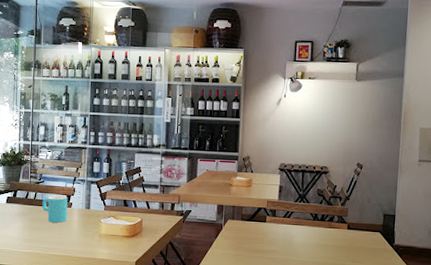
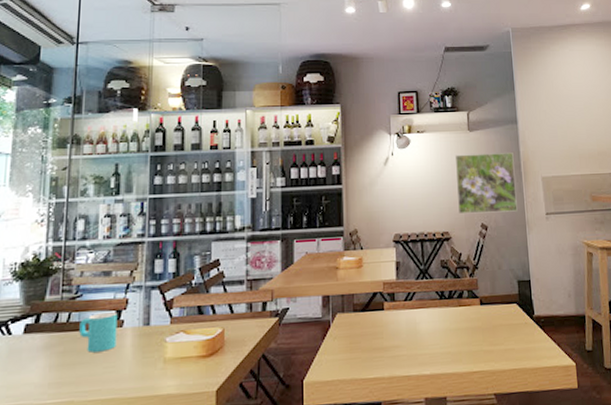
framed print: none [338,101,396,156] -> present [456,153,518,214]

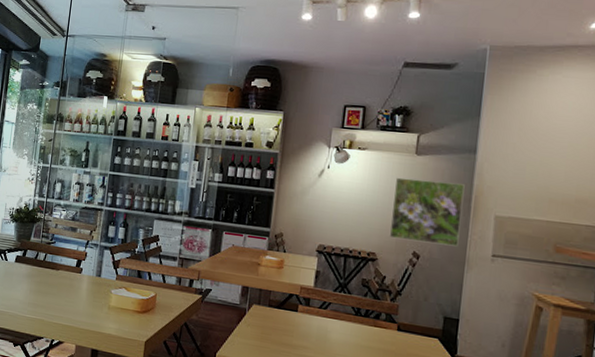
cup: present [79,311,118,353] -> none [51,259,79,289]

